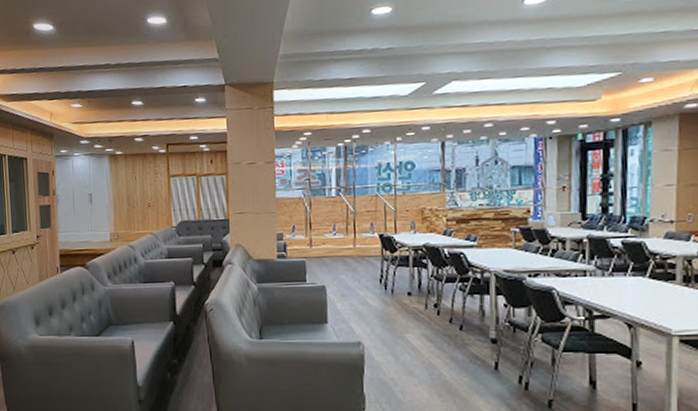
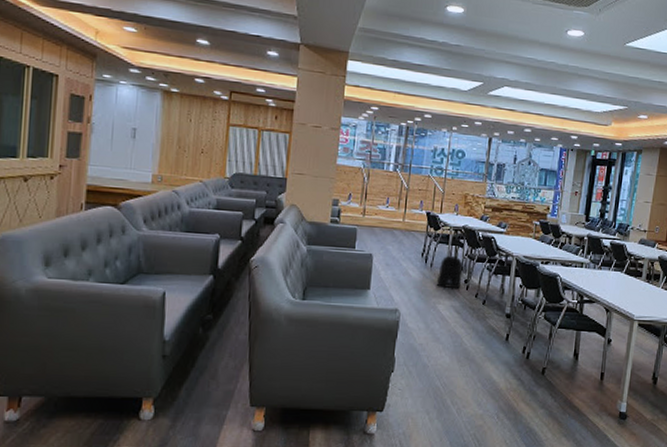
backpack: none [401,278,431,317] -> present [437,255,463,291]

